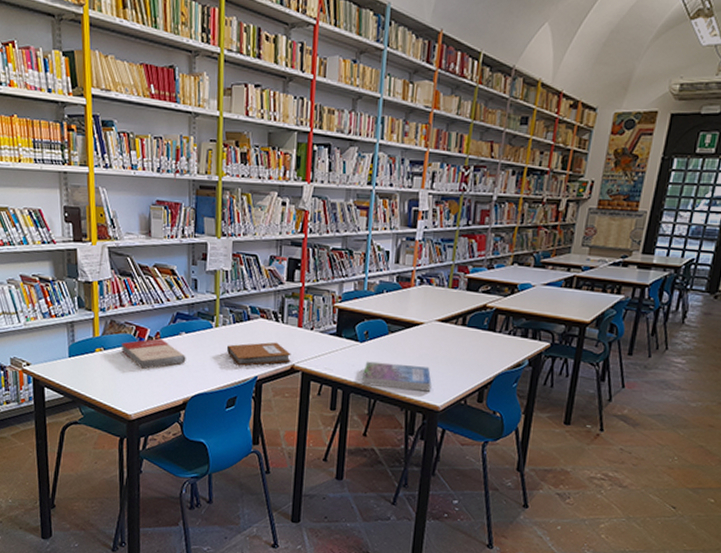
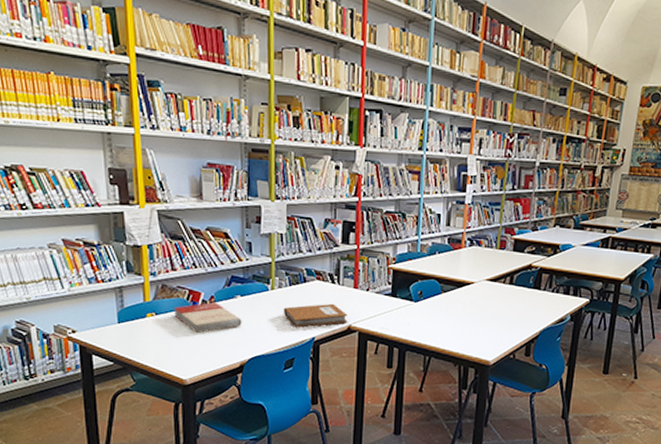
book: present [362,361,432,392] -> none [417,320,483,348]

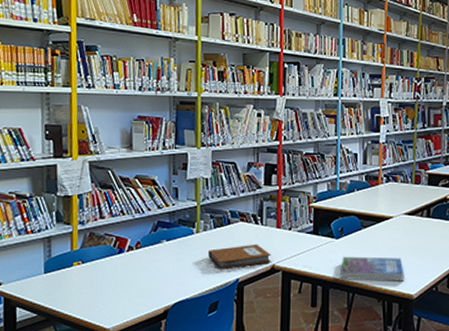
book: present [173,302,242,333] -> none [100,248,167,280]
book: none [417,320,483,348] -> present [340,256,404,282]

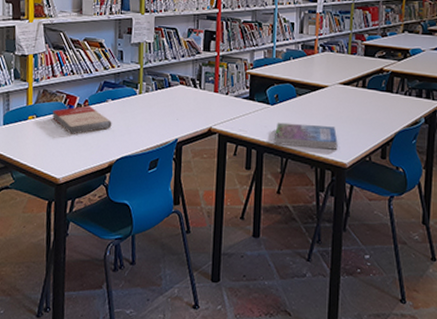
book: none [100,248,167,280] -> present [52,105,112,134]
notebook: present [207,244,271,270] -> none [149,106,209,130]

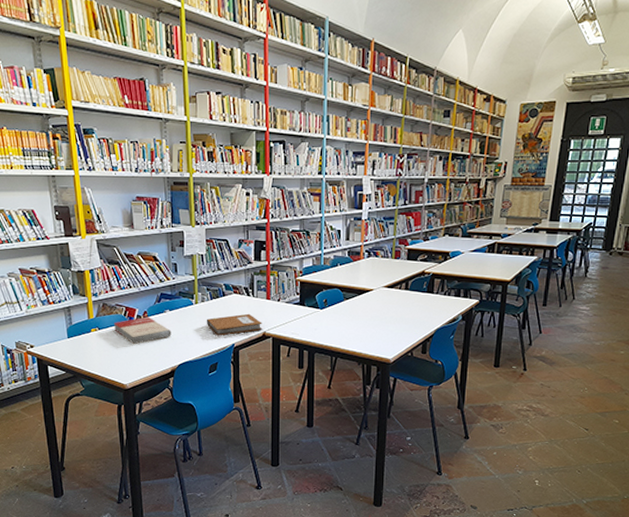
notebook: none [149,106,209,130] -> present [206,313,262,336]
book: present [274,122,338,150] -> none [324,325,383,347]

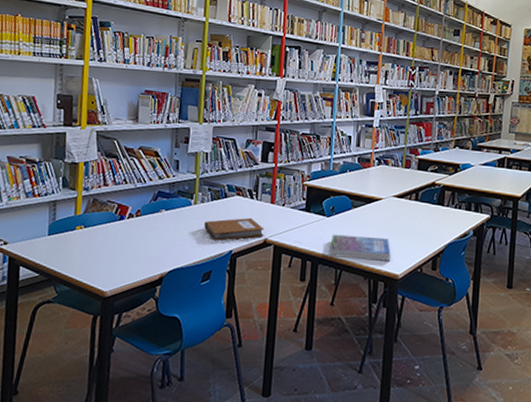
book: present [113,316,172,344] -> none [101,215,165,246]
book: none [324,325,383,347] -> present [329,234,391,261]

